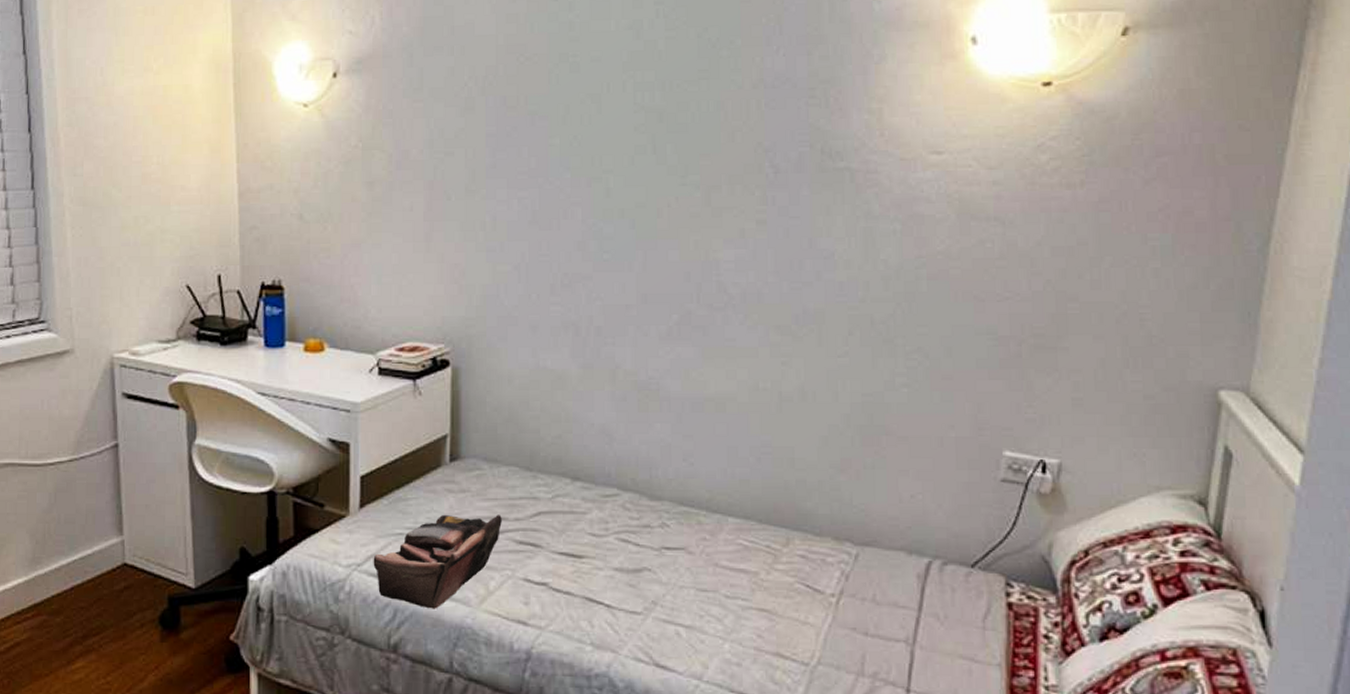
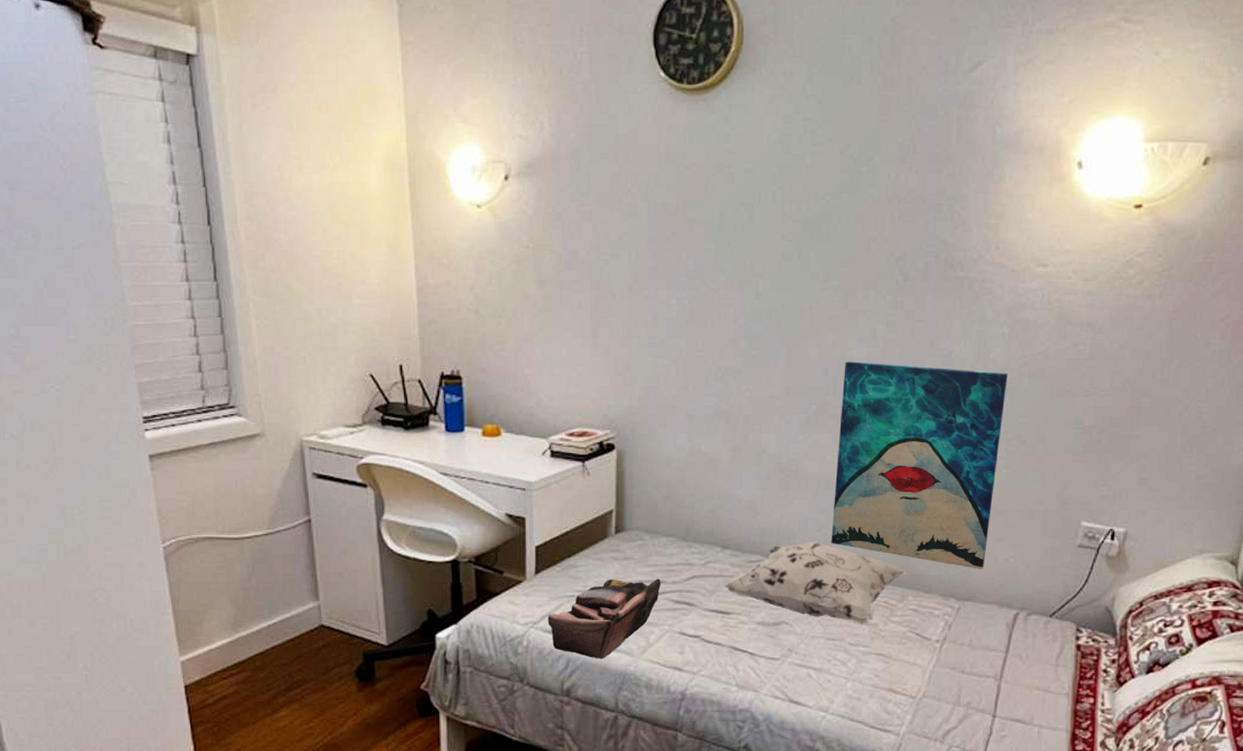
decorative pillow: none [572,472,792,573] -> present [722,541,907,624]
wall art: none [699,264,902,509] -> present [831,361,1008,570]

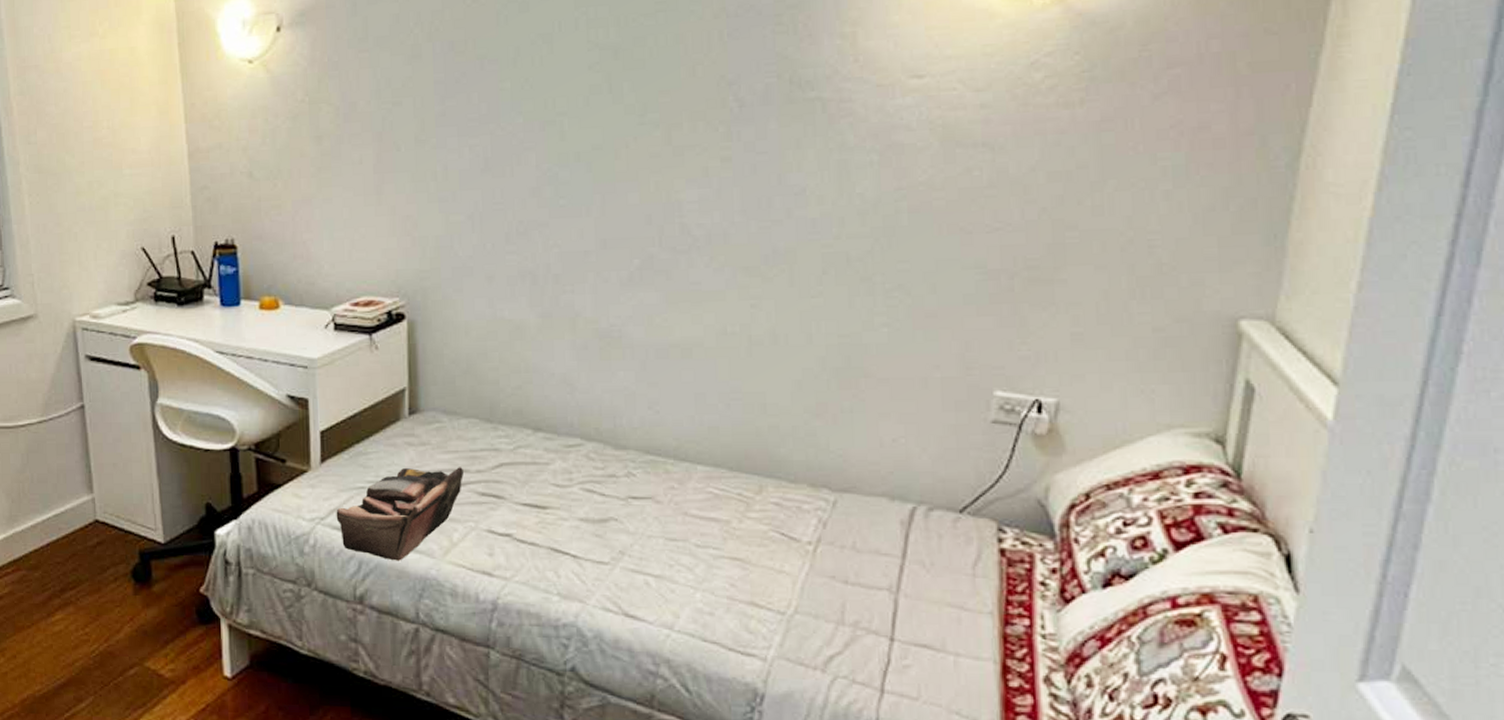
decorative pillow: present [722,541,907,624] -> none [535,420,764,521]
wall art: present [831,361,1008,570] -> none [665,205,881,454]

